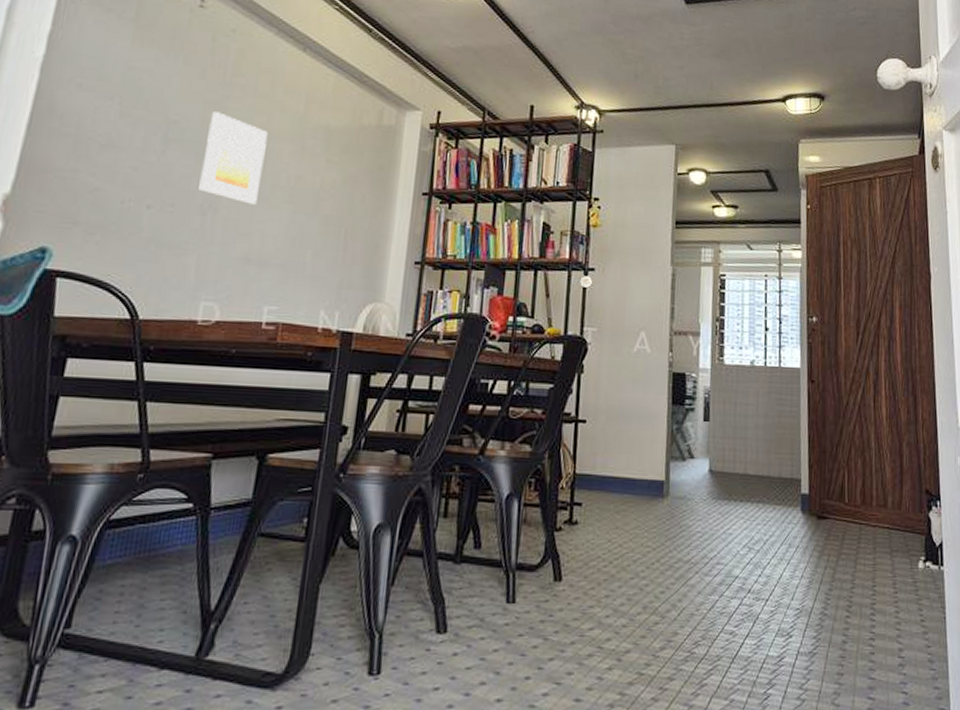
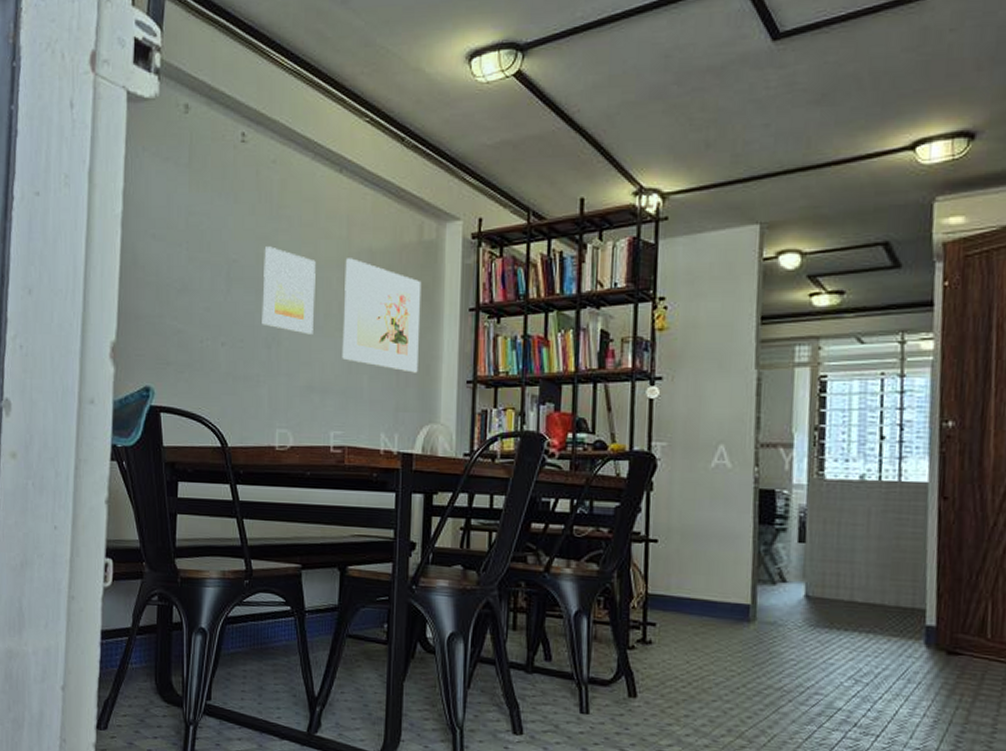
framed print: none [286,133,377,251] -> present [342,258,422,373]

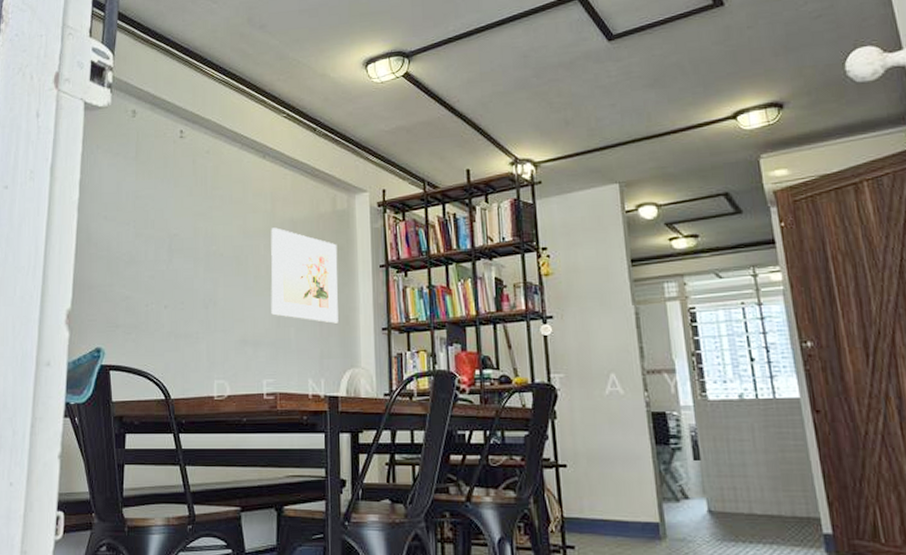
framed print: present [262,246,316,335] -> none [200,221,246,295]

